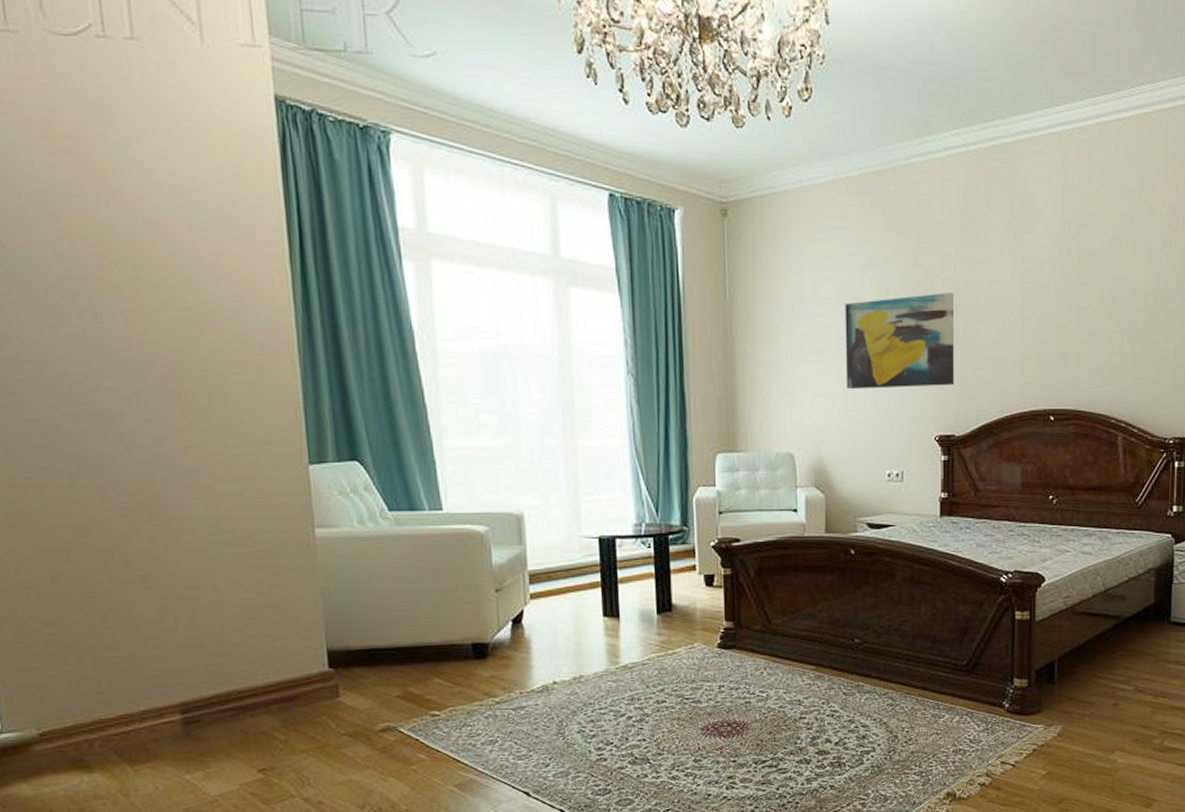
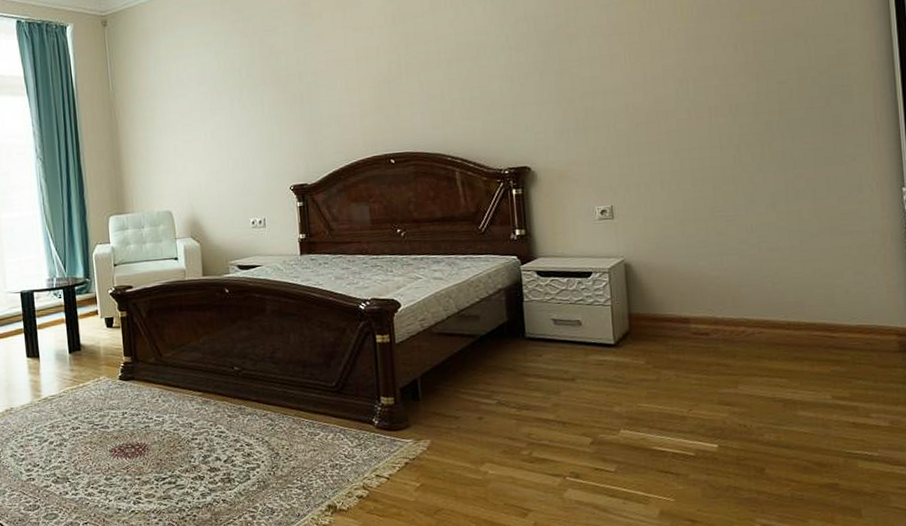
wall art: present [845,293,955,390] -> none [205,64,303,154]

